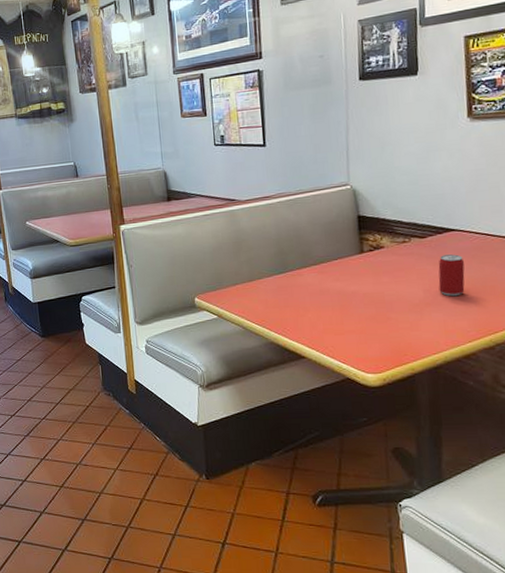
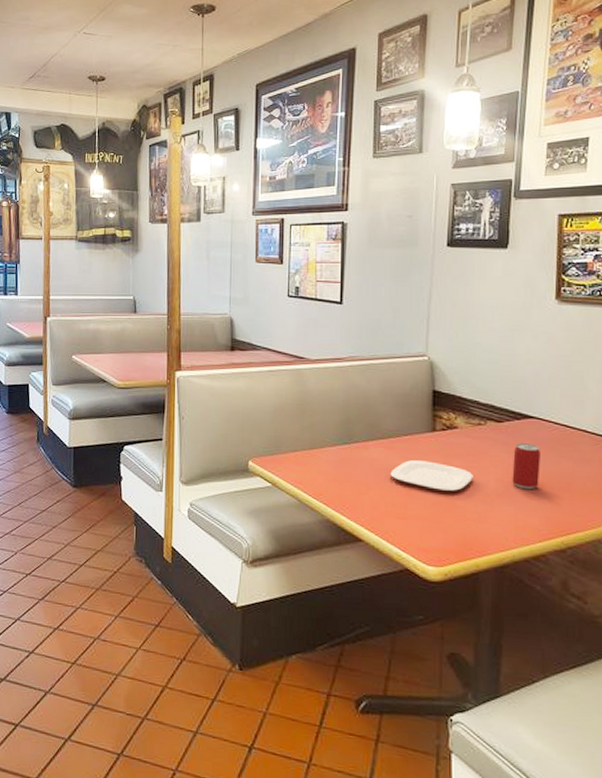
plate: none [325,280,402,307] -> present [390,460,473,492]

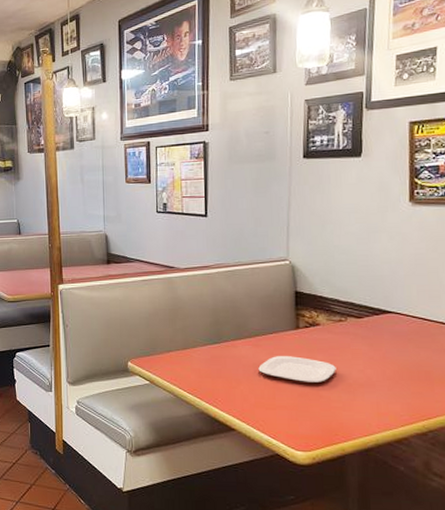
beer can: present [512,443,540,490] -> none [373,337,400,379]

